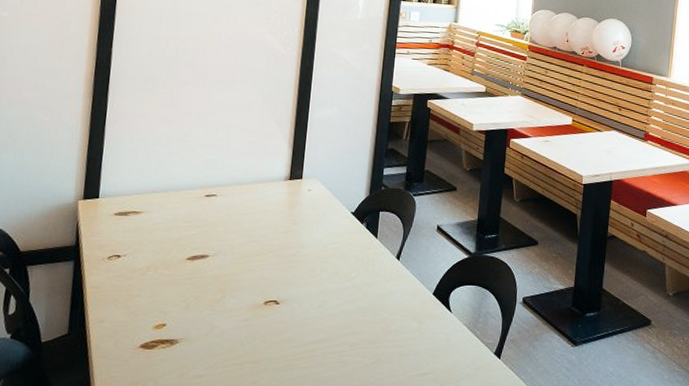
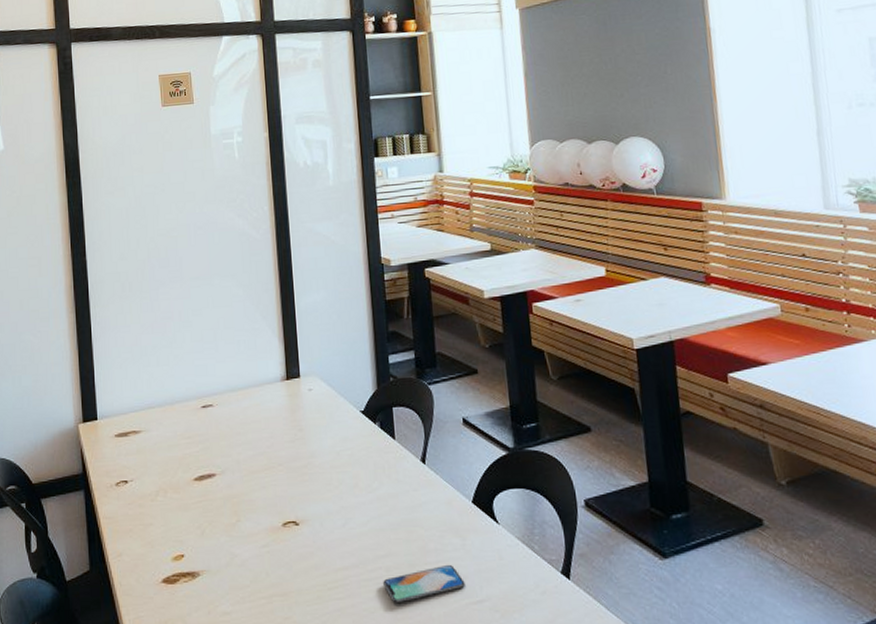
smartphone: none [345,343,415,373] -> present [383,564,465,604]

